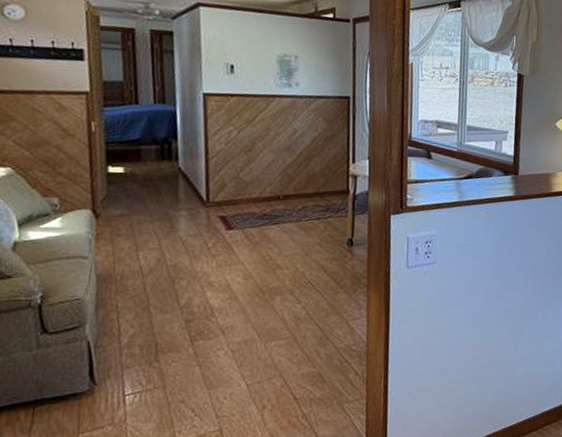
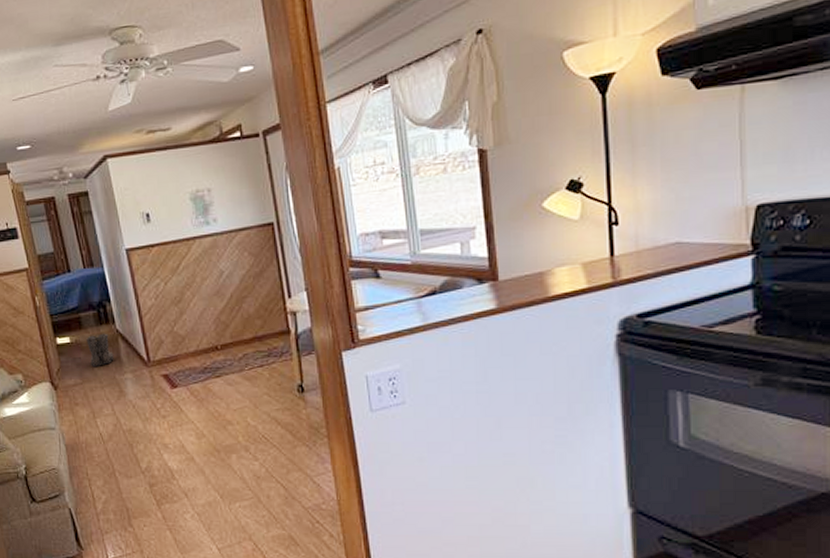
boots: none [142,168,171,201] -> present [86,333,114,368]

